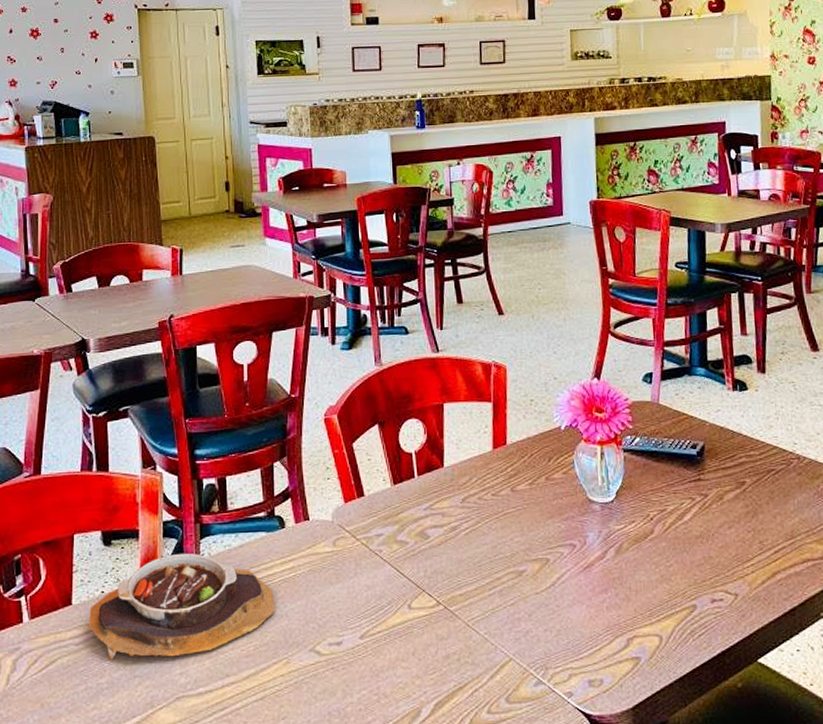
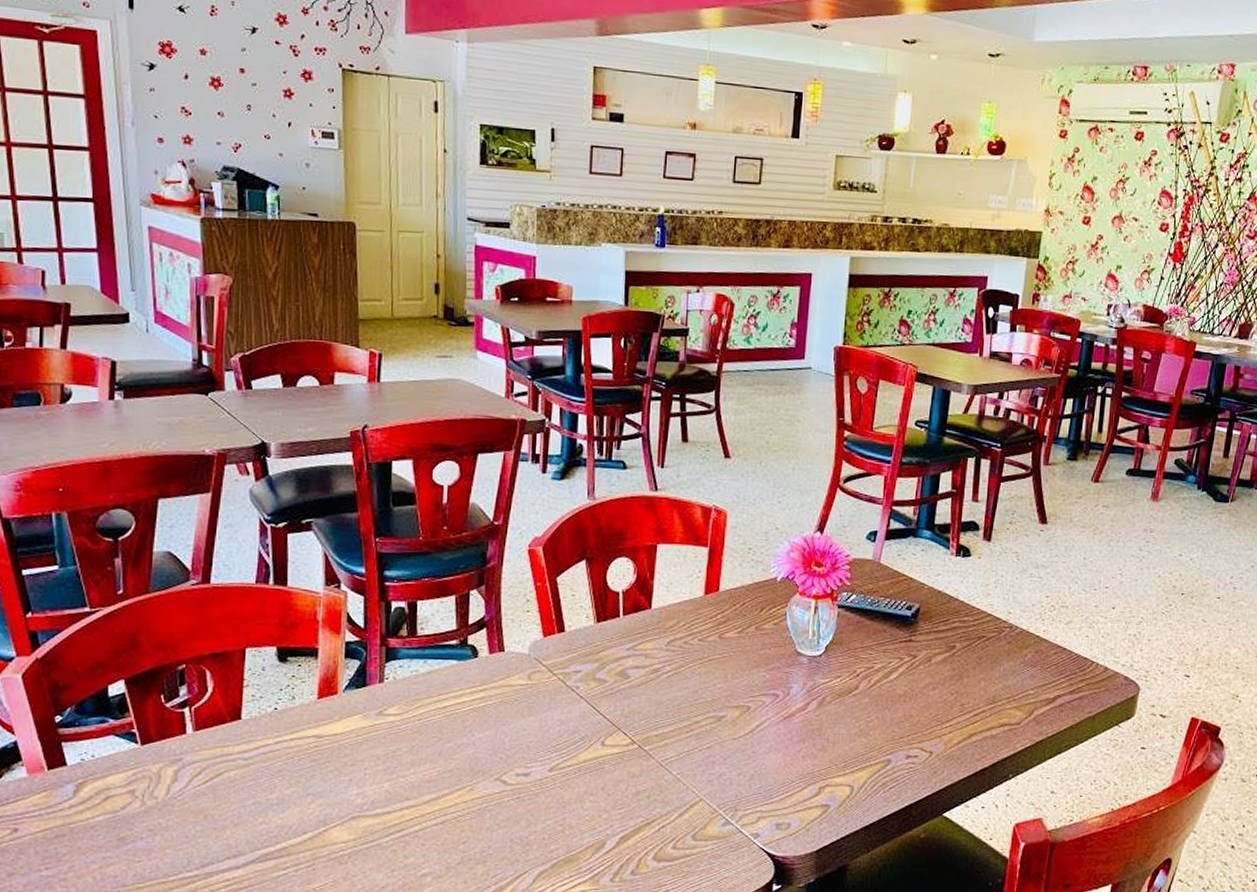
soup bowl: present [88,553,275,660] -> none [258,675,462,777]

